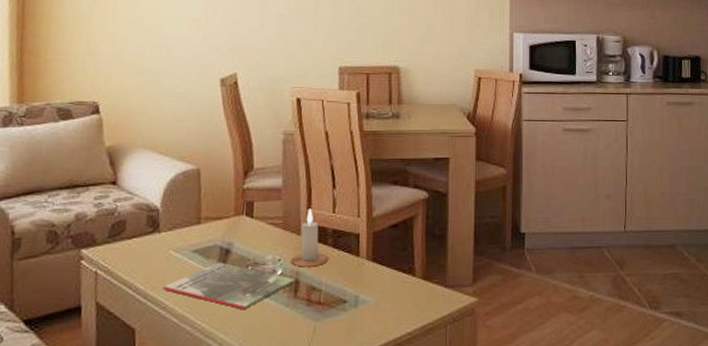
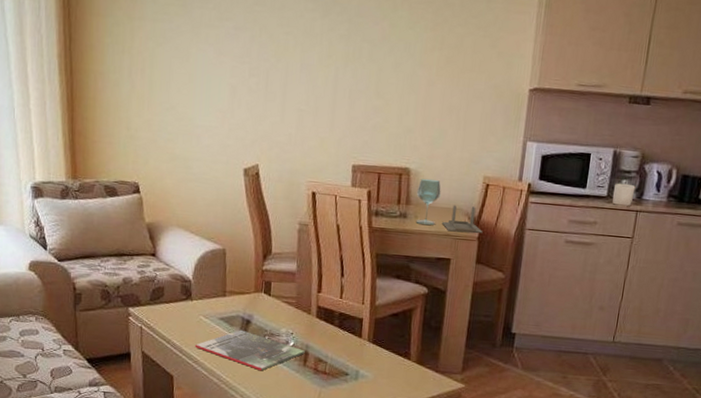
candle: present [290,209,329,267] -> none [301,292,335,343]
wine glass: none [407,76,433,123] -> present [416,178,441,225]
napkin holder: none [436,101,480,129] -> present [441,204,483,233]
mug: none [602,67,622,90] -> present [612,183,636,206]

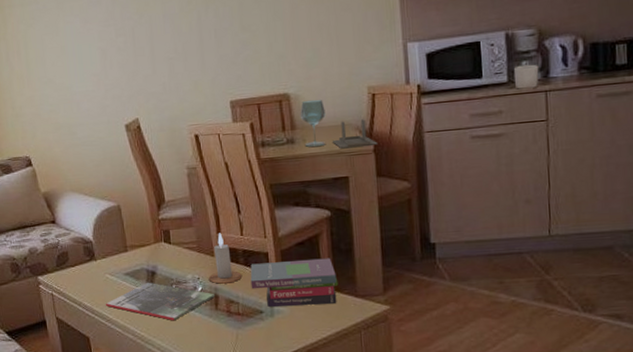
candle: none [301,292,335,343] -> present [208,233,243,284]
books: none [341,327,423,376] -> present [250,258,339,307]

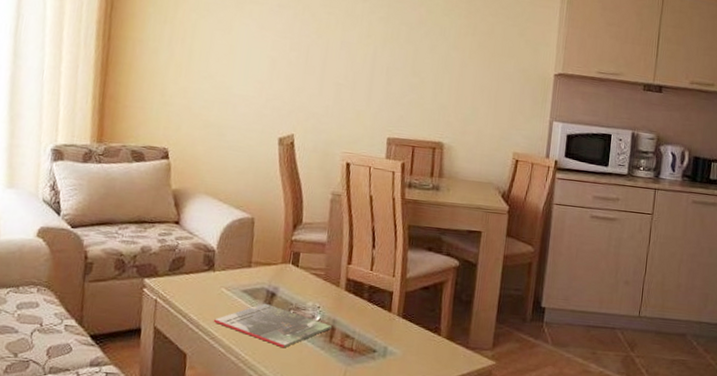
candle: present [208,233,243,284] -> none [329,264,364,317]
books: present [250,258,339,307] -> none [369,301,454,352]
wine glass: present [300,99,326,147] -> none [448,152,473,198]
napkin holder: present [332,119,378,149] -> none [473,179,513,207]
mug: present [513,64,539,89] -> none [632,162,653,184]

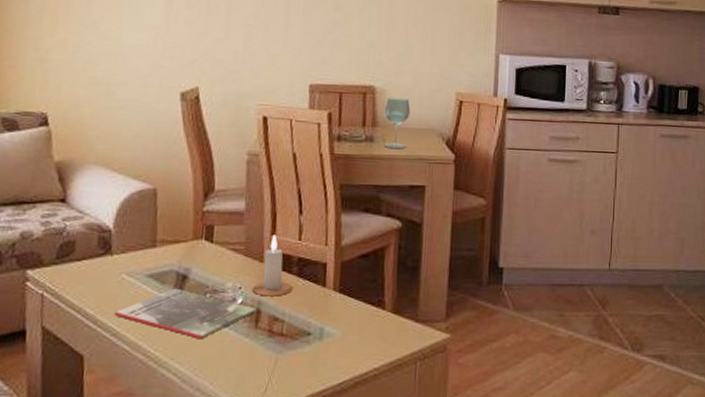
candle: none [329,264,364,317] -> present [252,235,293,297]
wine glass: none [448,152,473,198] -> present [383,97,411,148]

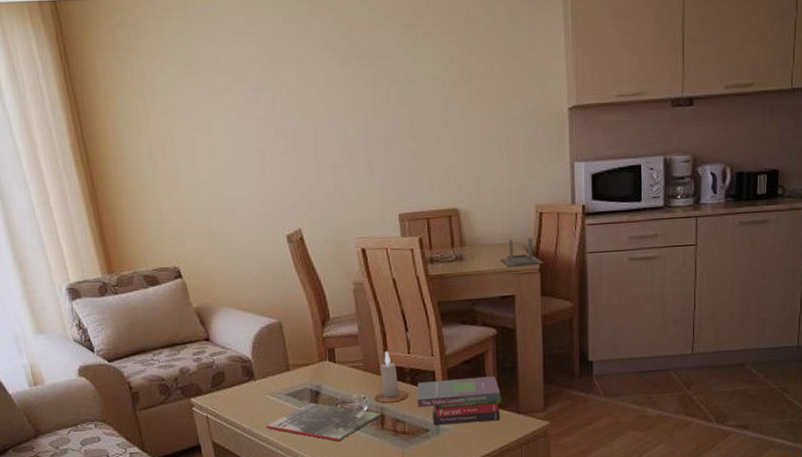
books: none [301,274,400,328] -> present [416,376,502,425]
wine glass: present [383,97,411,148] -> none [469,216,494,264]
napkin holder: none [413,125,459,155] -> present [499,238,544,267]

